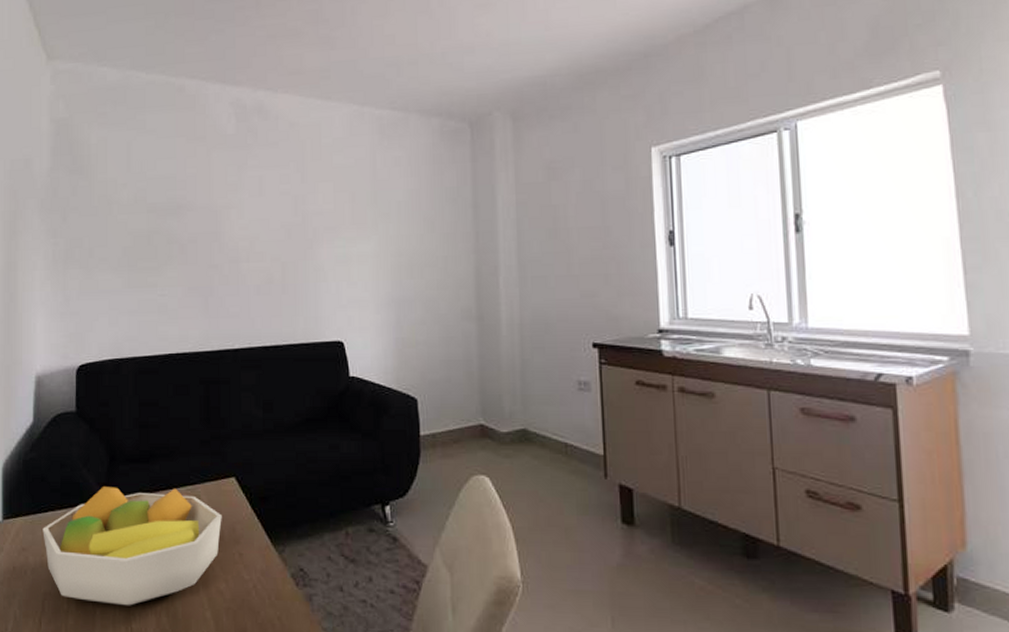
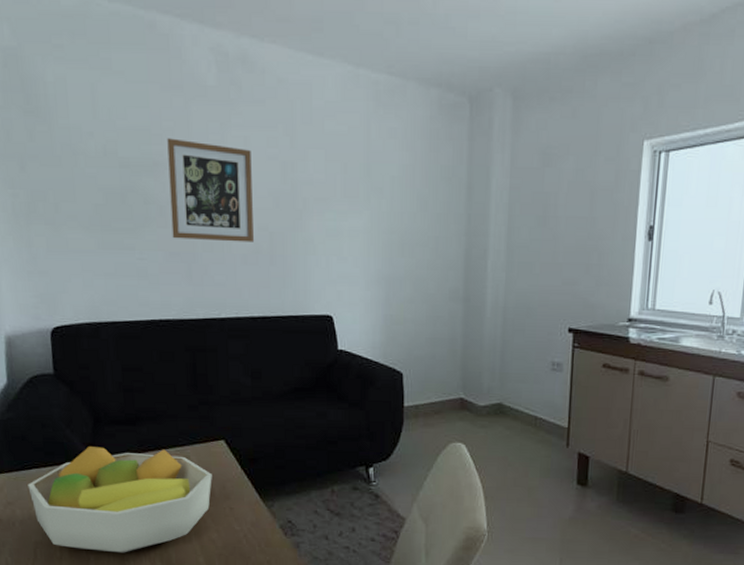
wall art: none [190,183,267,274] -> present [167,138,254,243]

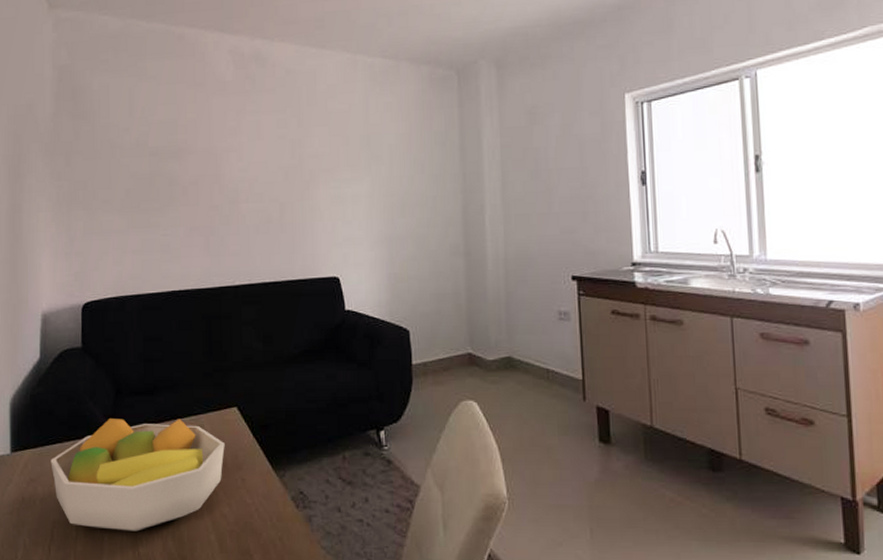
wall art: present [167,138,254,243] -> none [191,127,265,215]

